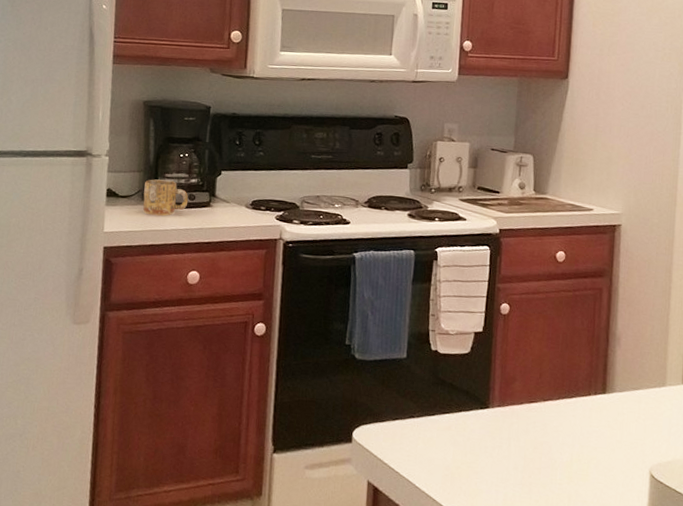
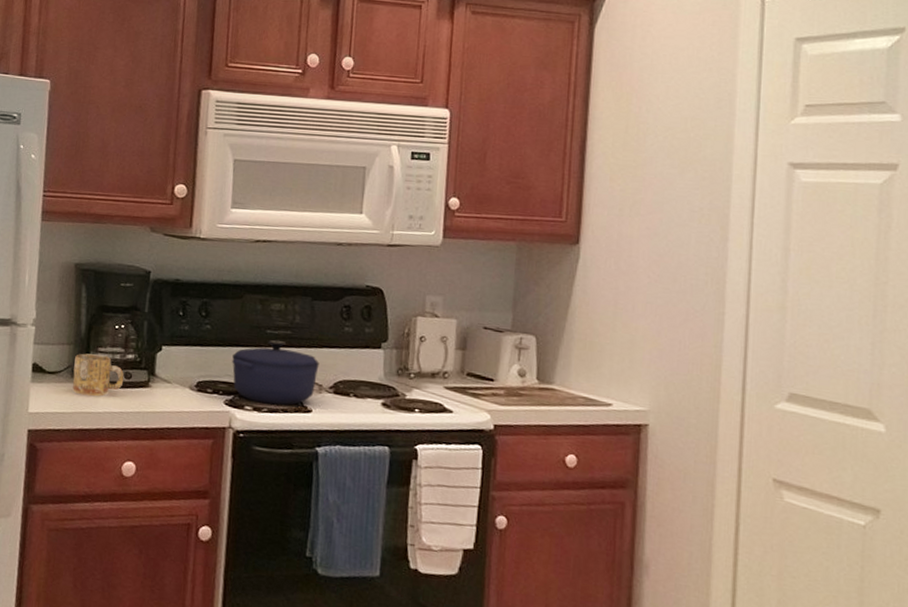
cooking pot: none [282,163,356,219] -> present [232,339,320,406]

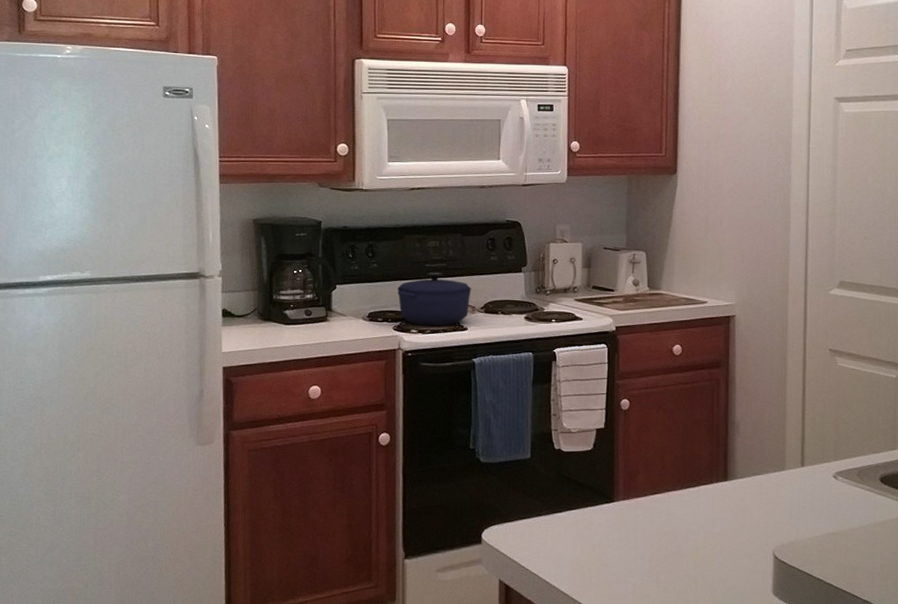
mug: present [72,353,124,397] -> none [259,297,305,334]

